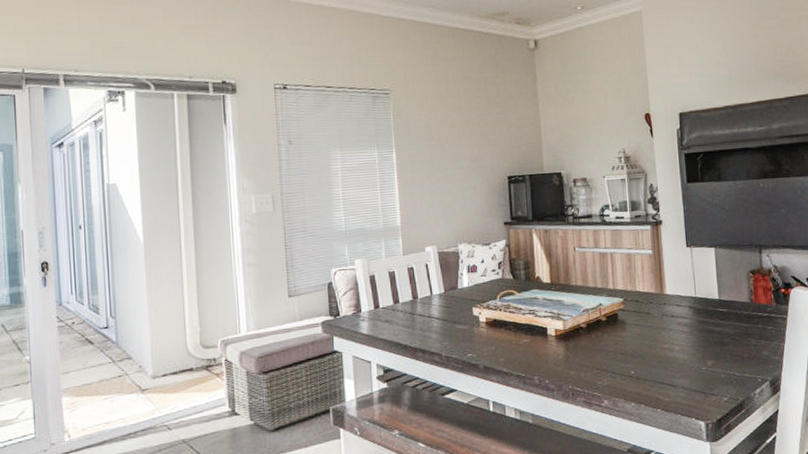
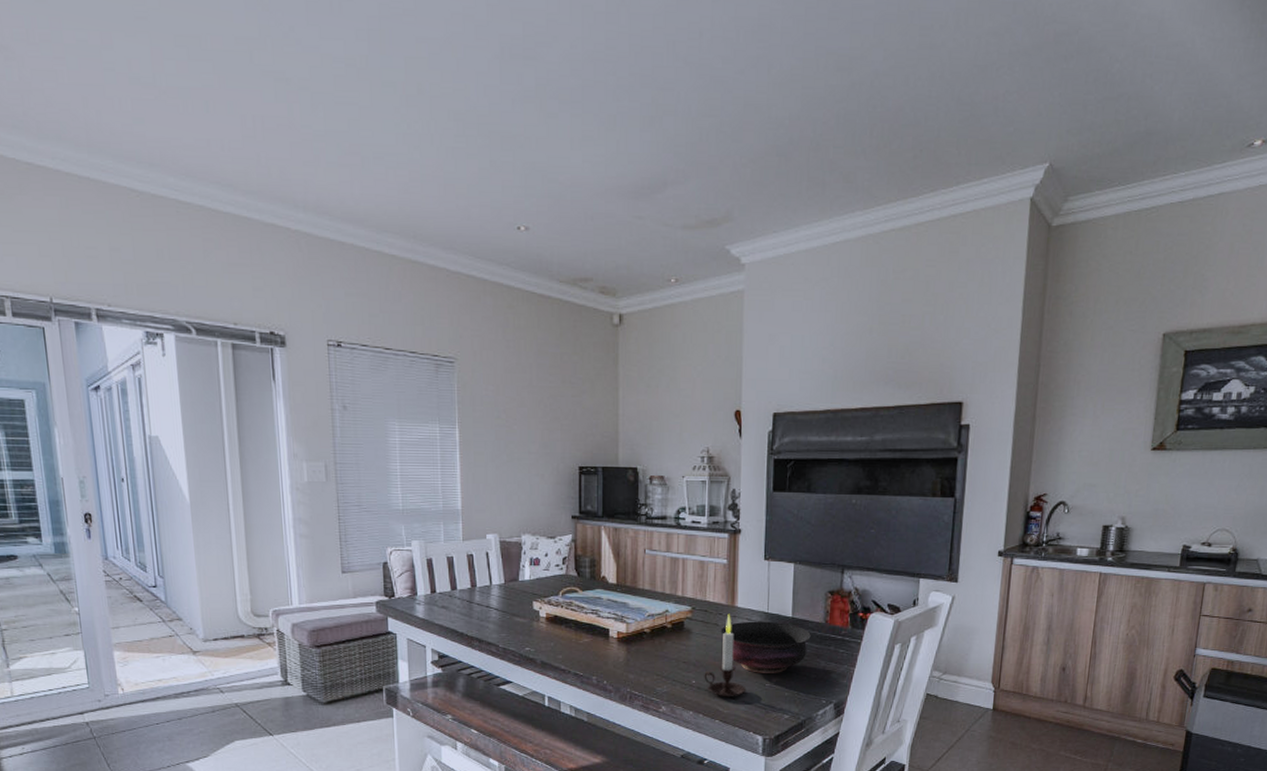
candle: none [642,301,684,385] -> present [704,613,747,697]
bowl: none [653,305,739,358] -> present [720,621,811,673]

